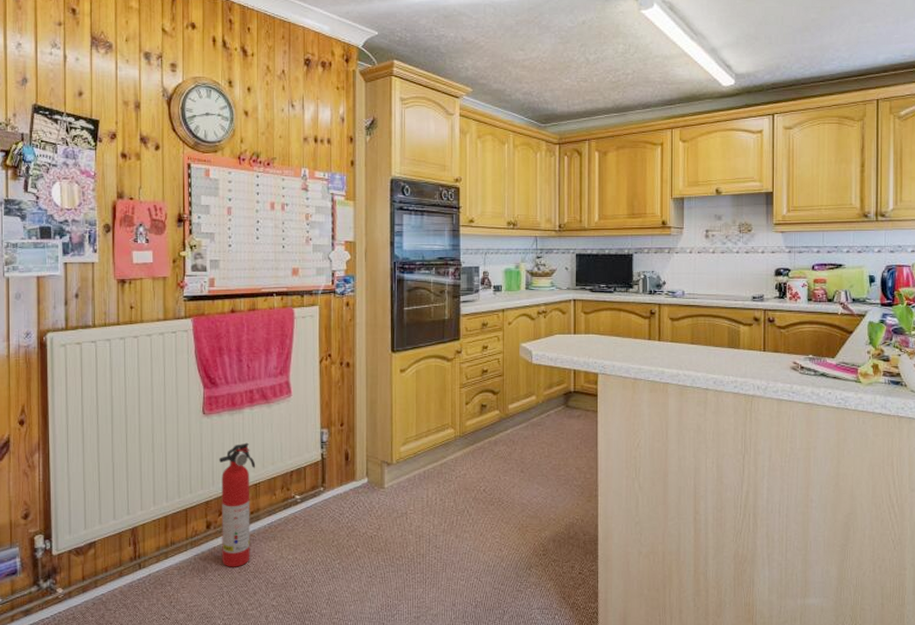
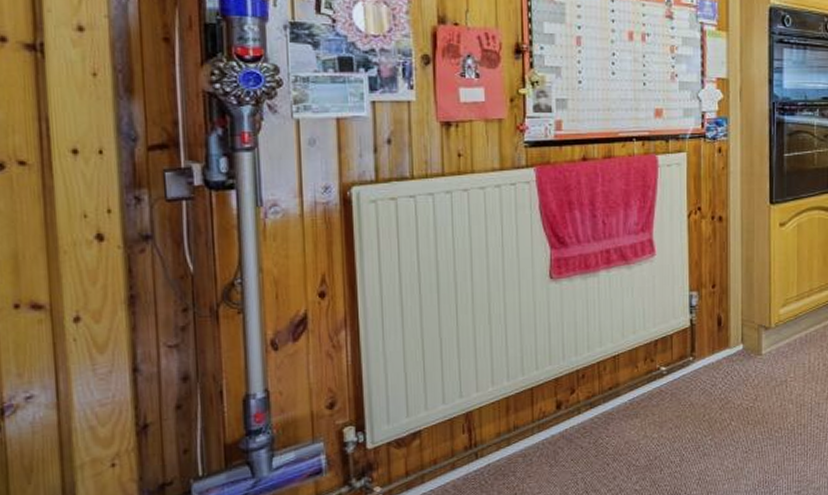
fire extinguisher: present [219,442,256,567] -> none [570,309,614,451]

